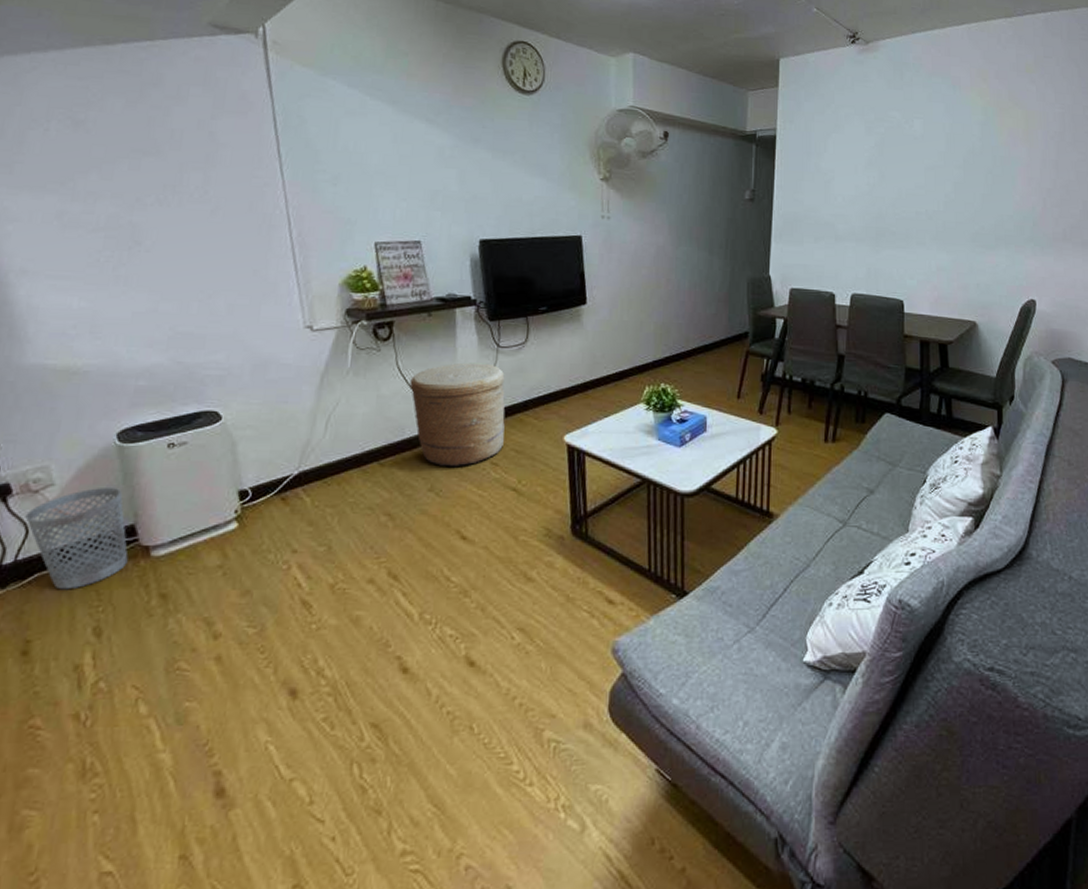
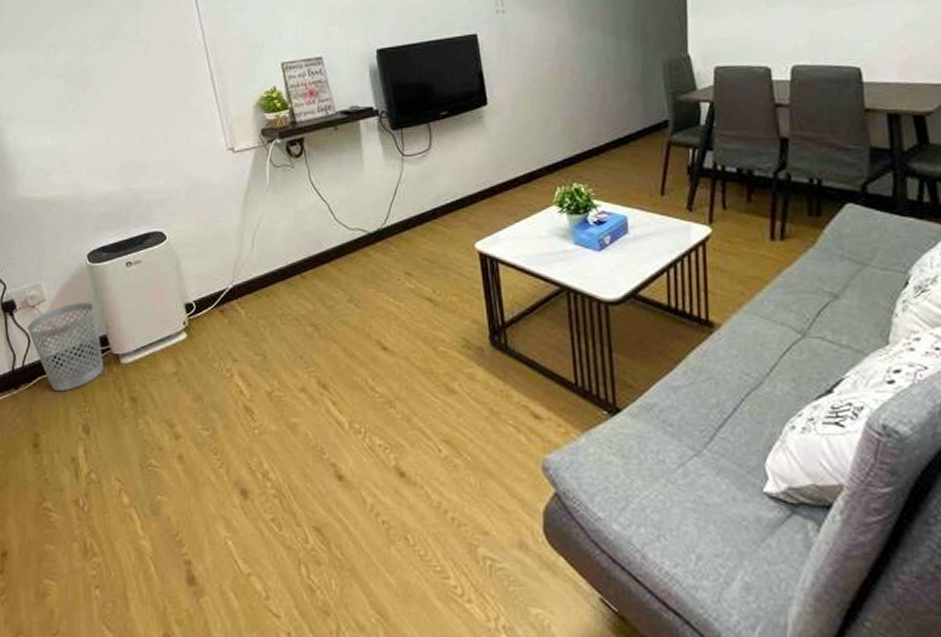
basket: present [409,362,505,468] -> none [323,173,415,278]

